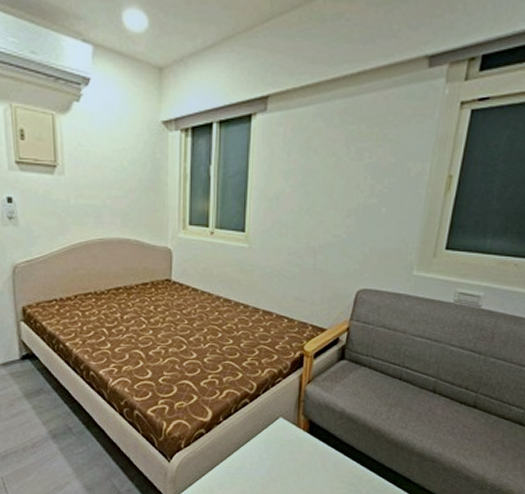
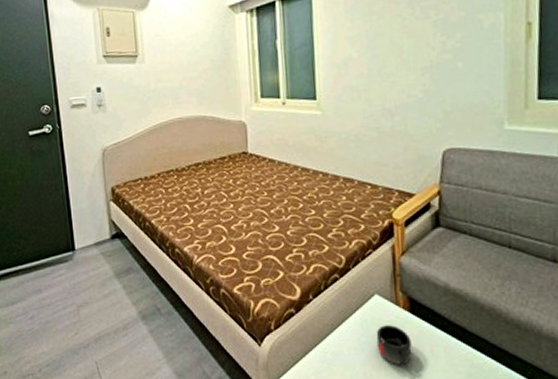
mug: none [276,444,307,479] -> present [376,325,412,367]

